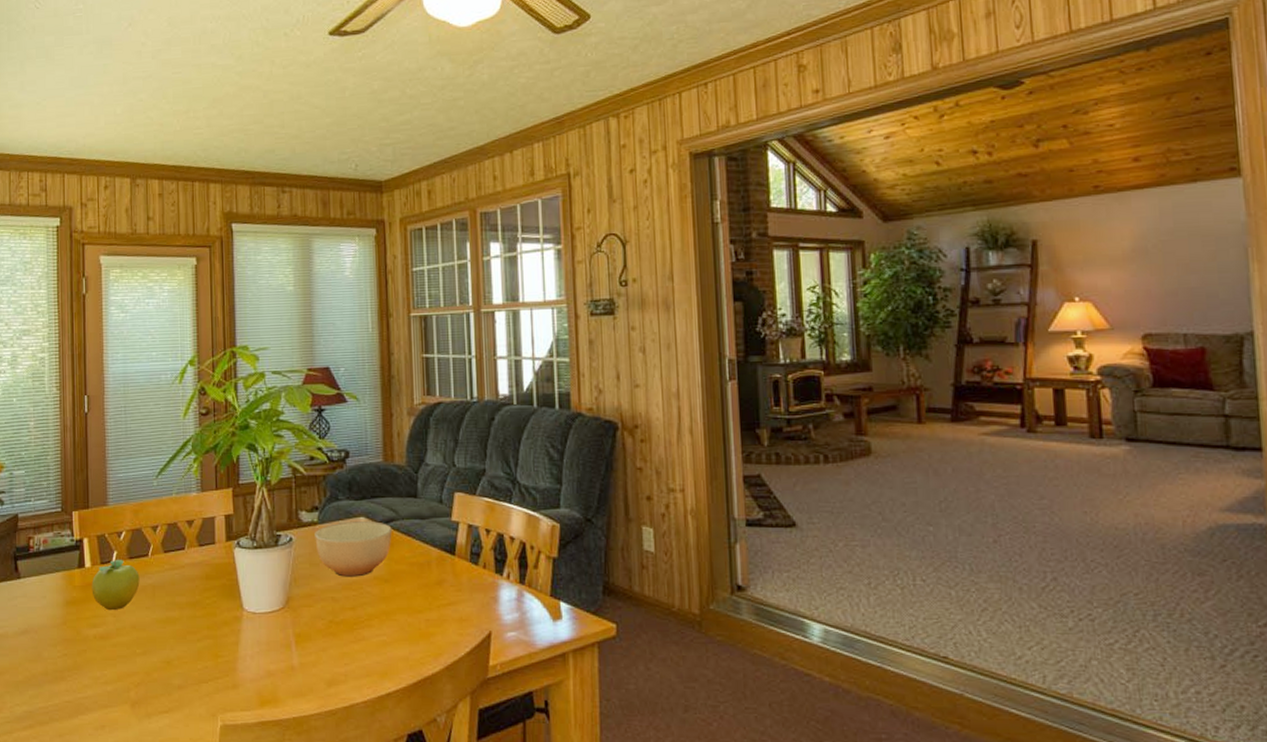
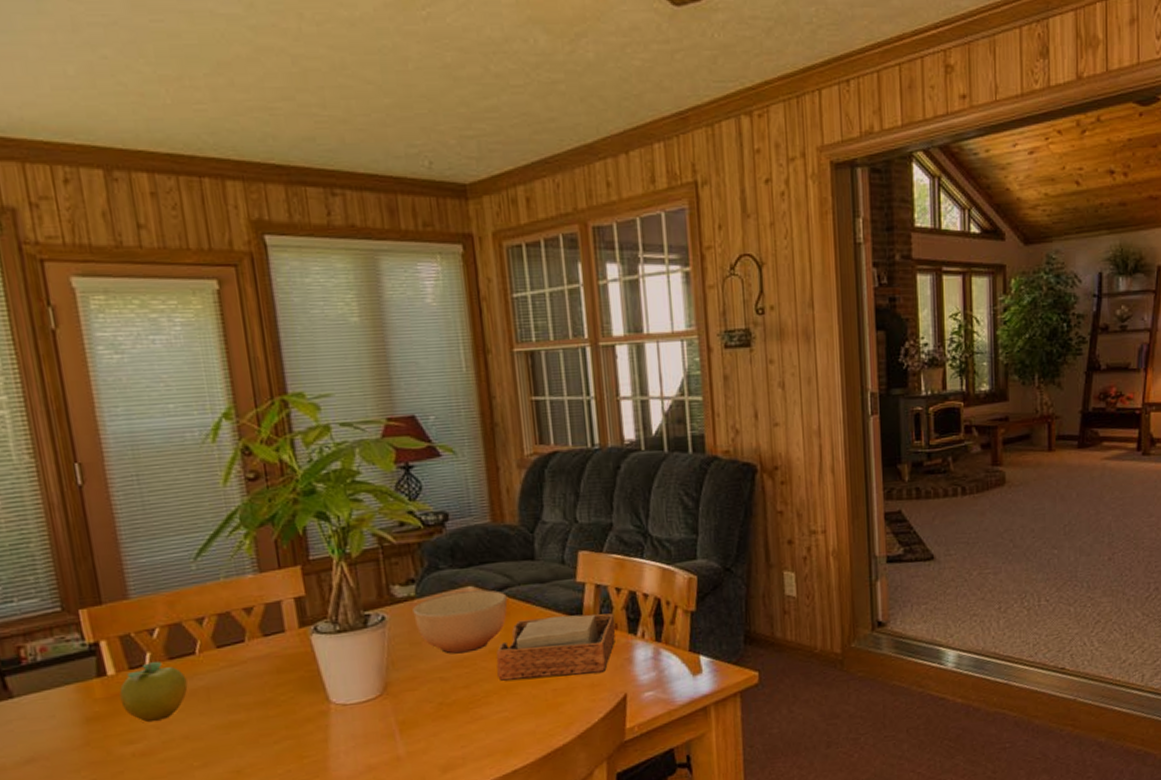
napkin holder: none [379,551,484,609] -> present [496,613,616,681]

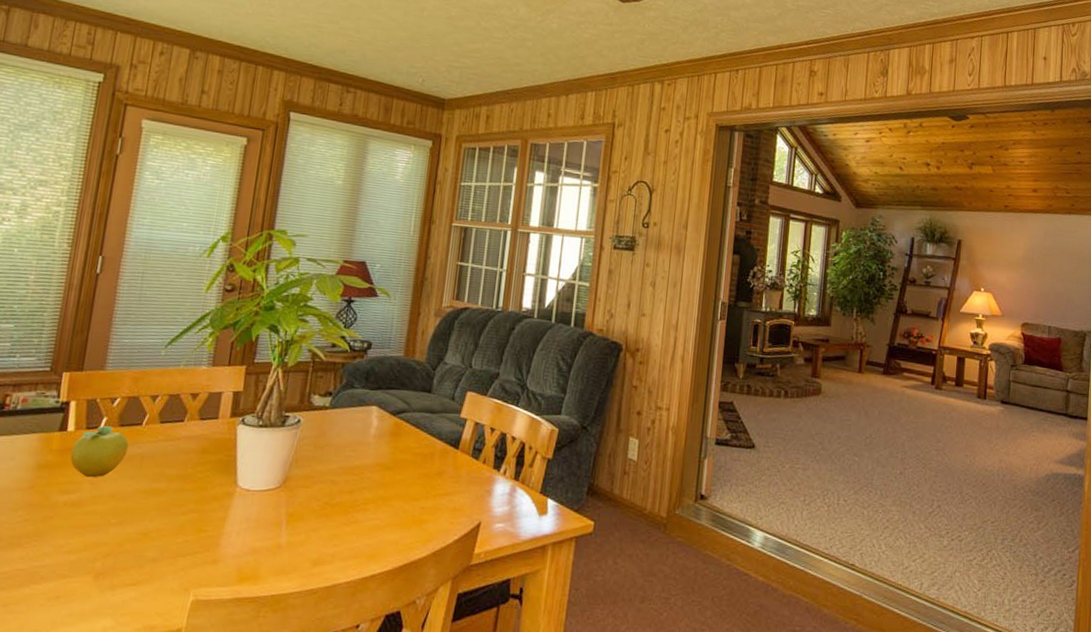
bowl: present [412,590,508,654] -> none [323,409,402,463]
napkin holder: present [496,613,616,681] -> none [378,442,485,500]

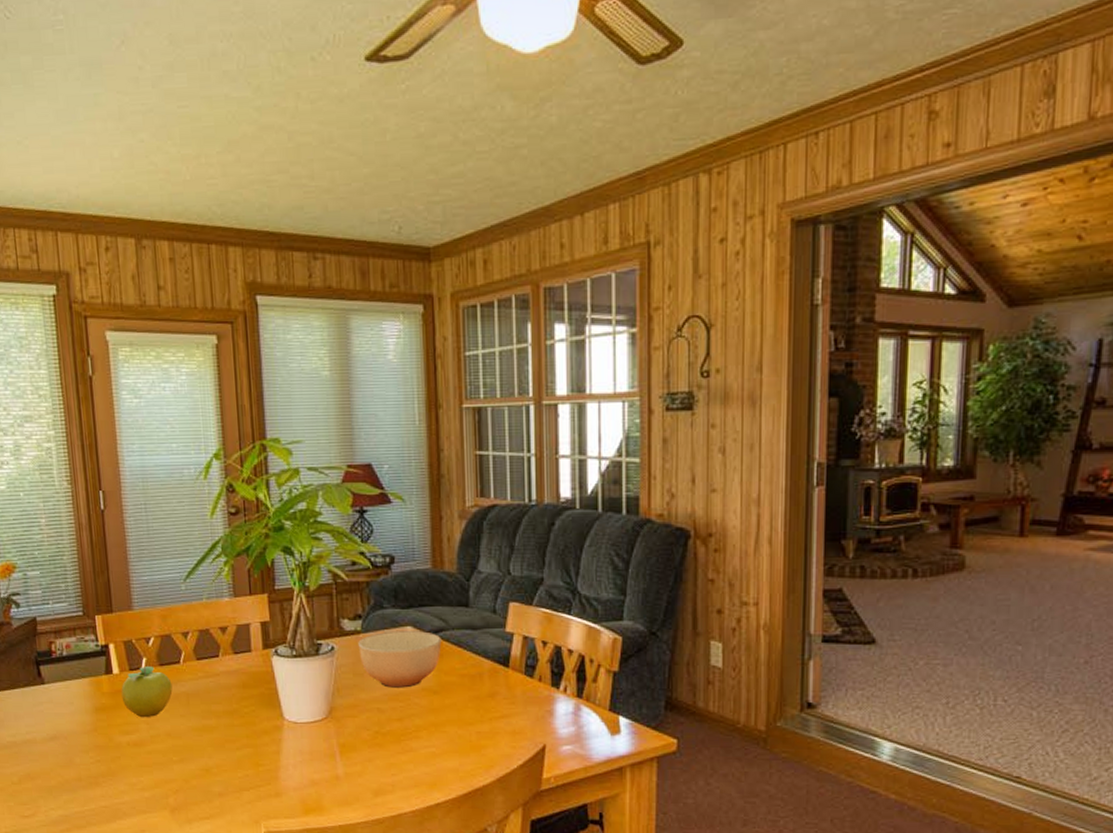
bowl: none [323,409,402,463] -> present [358,631,442,688]

